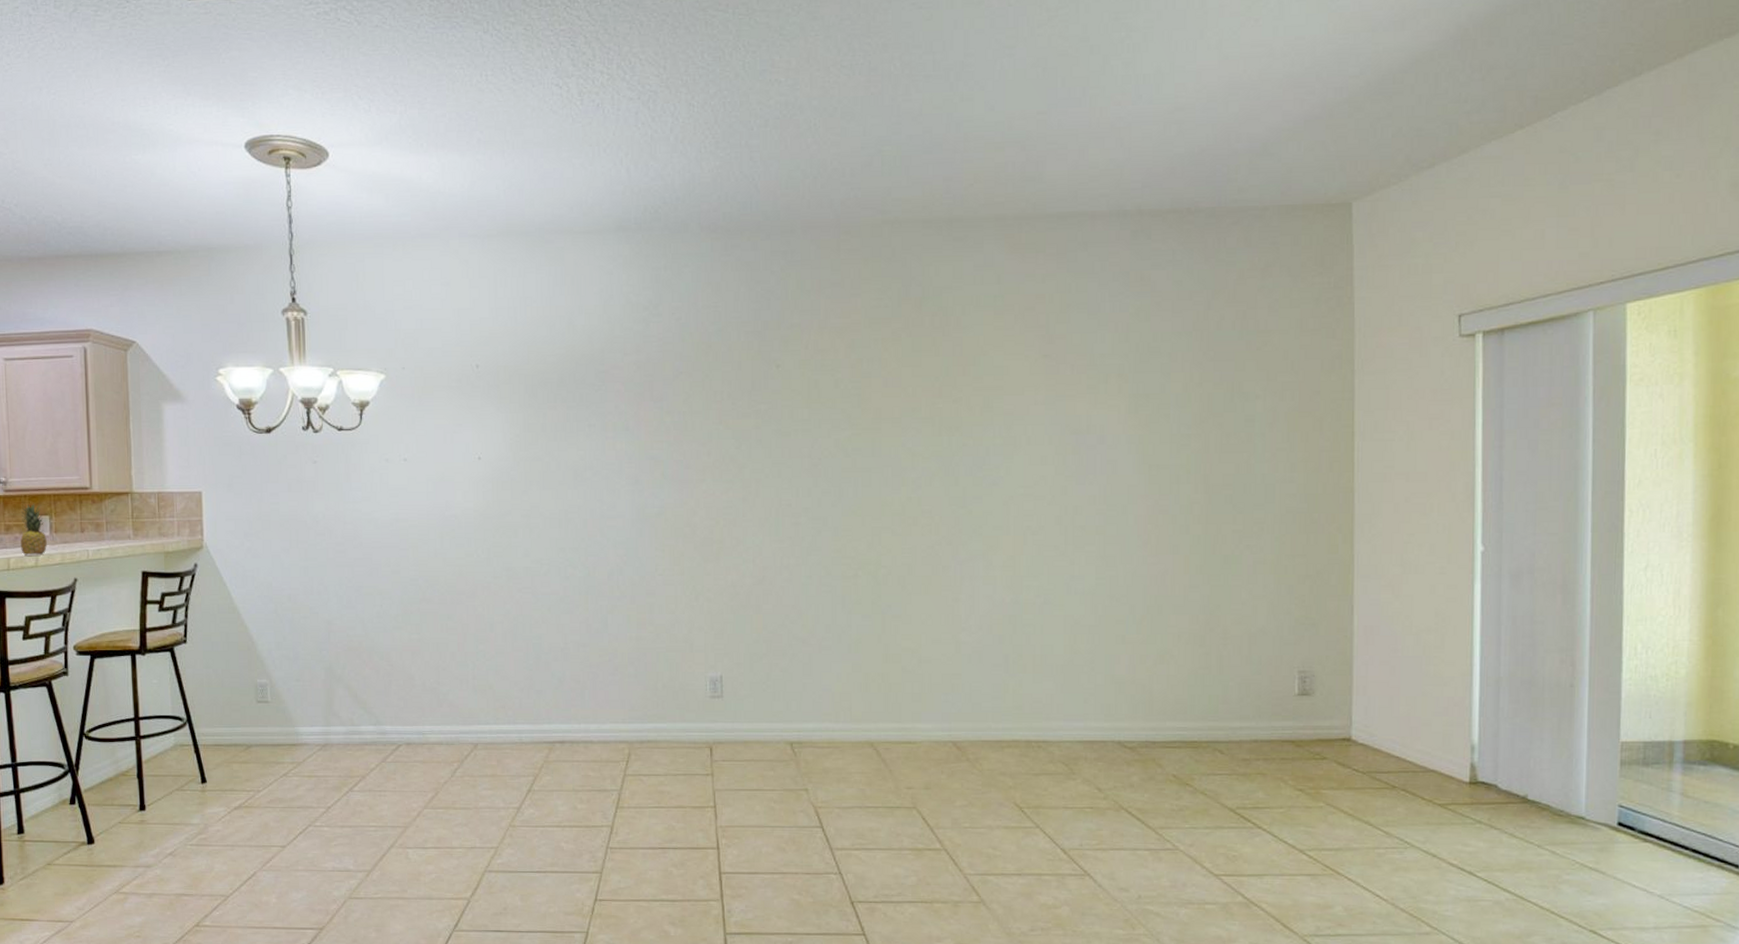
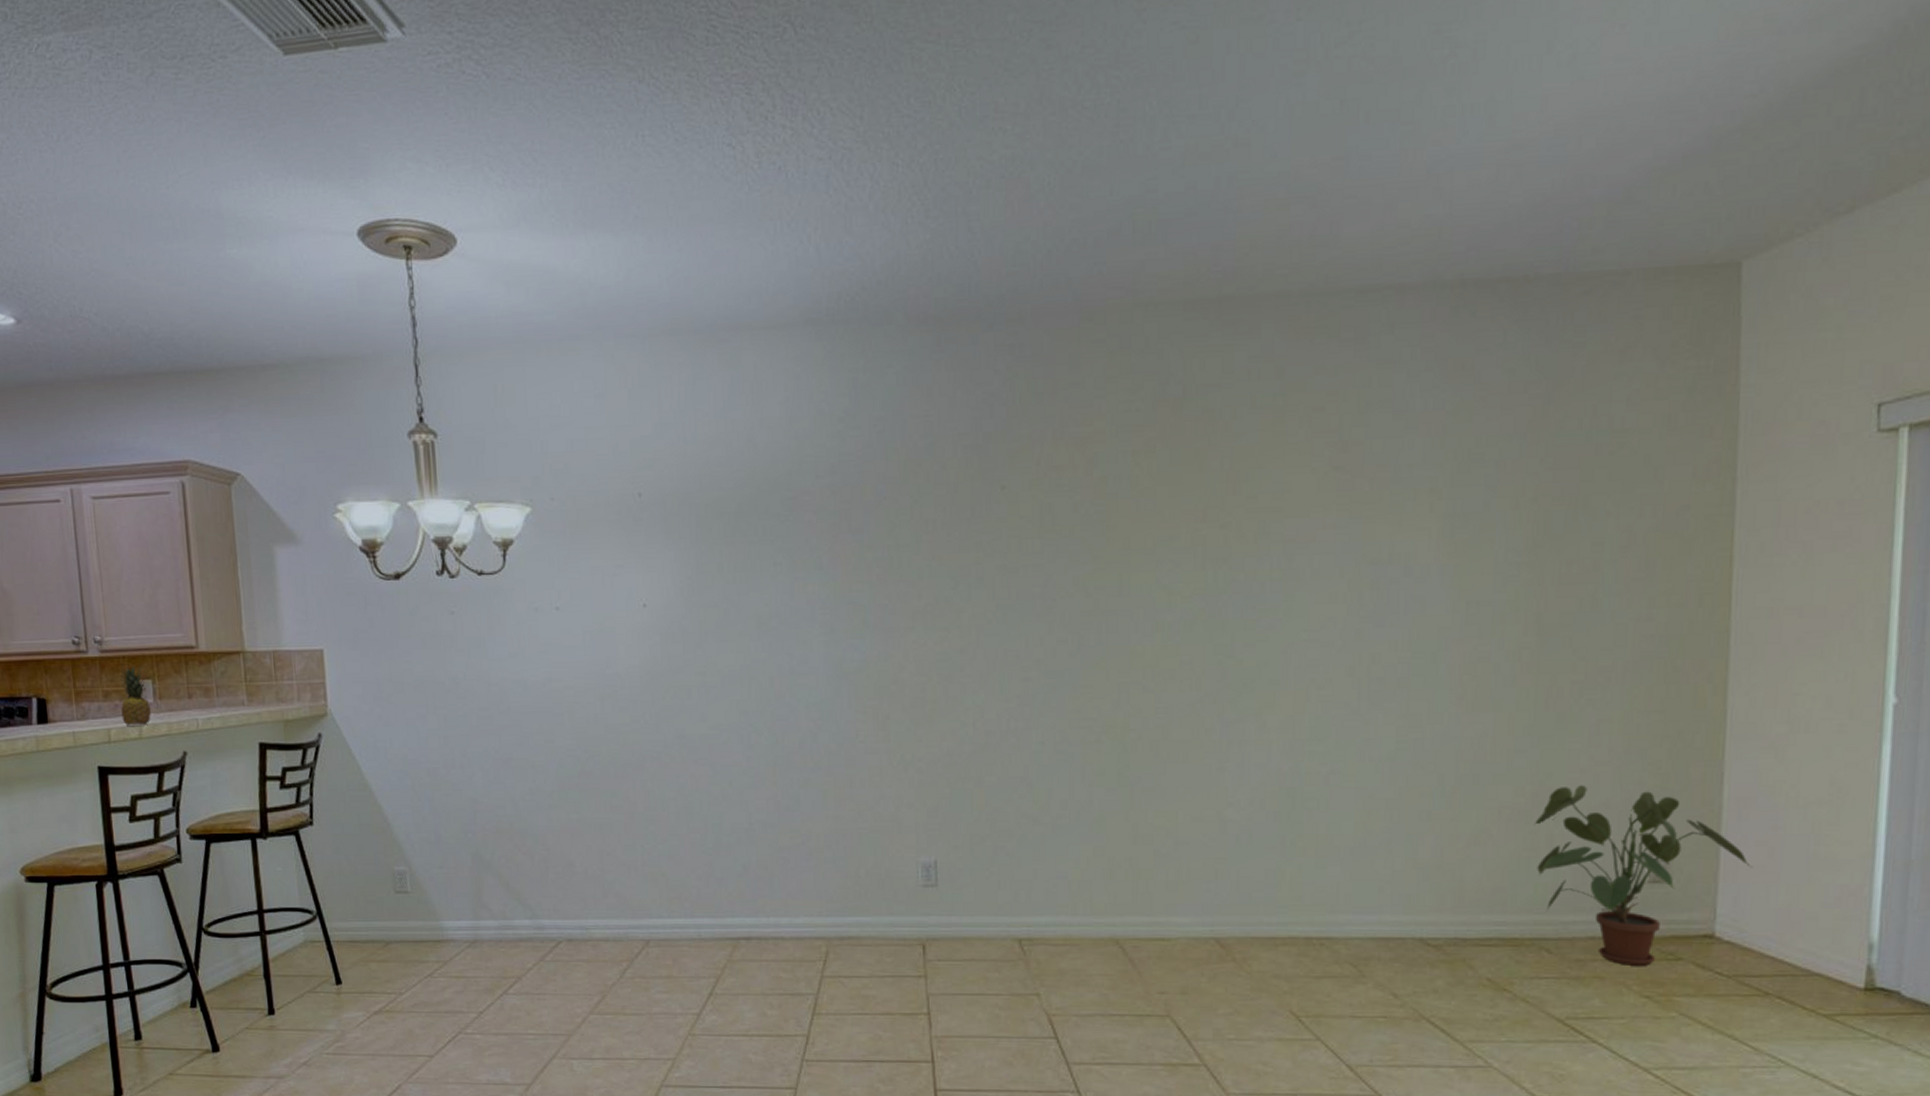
house plant: none [1206,615,1379,764] -> present [1534,785,1753,966]

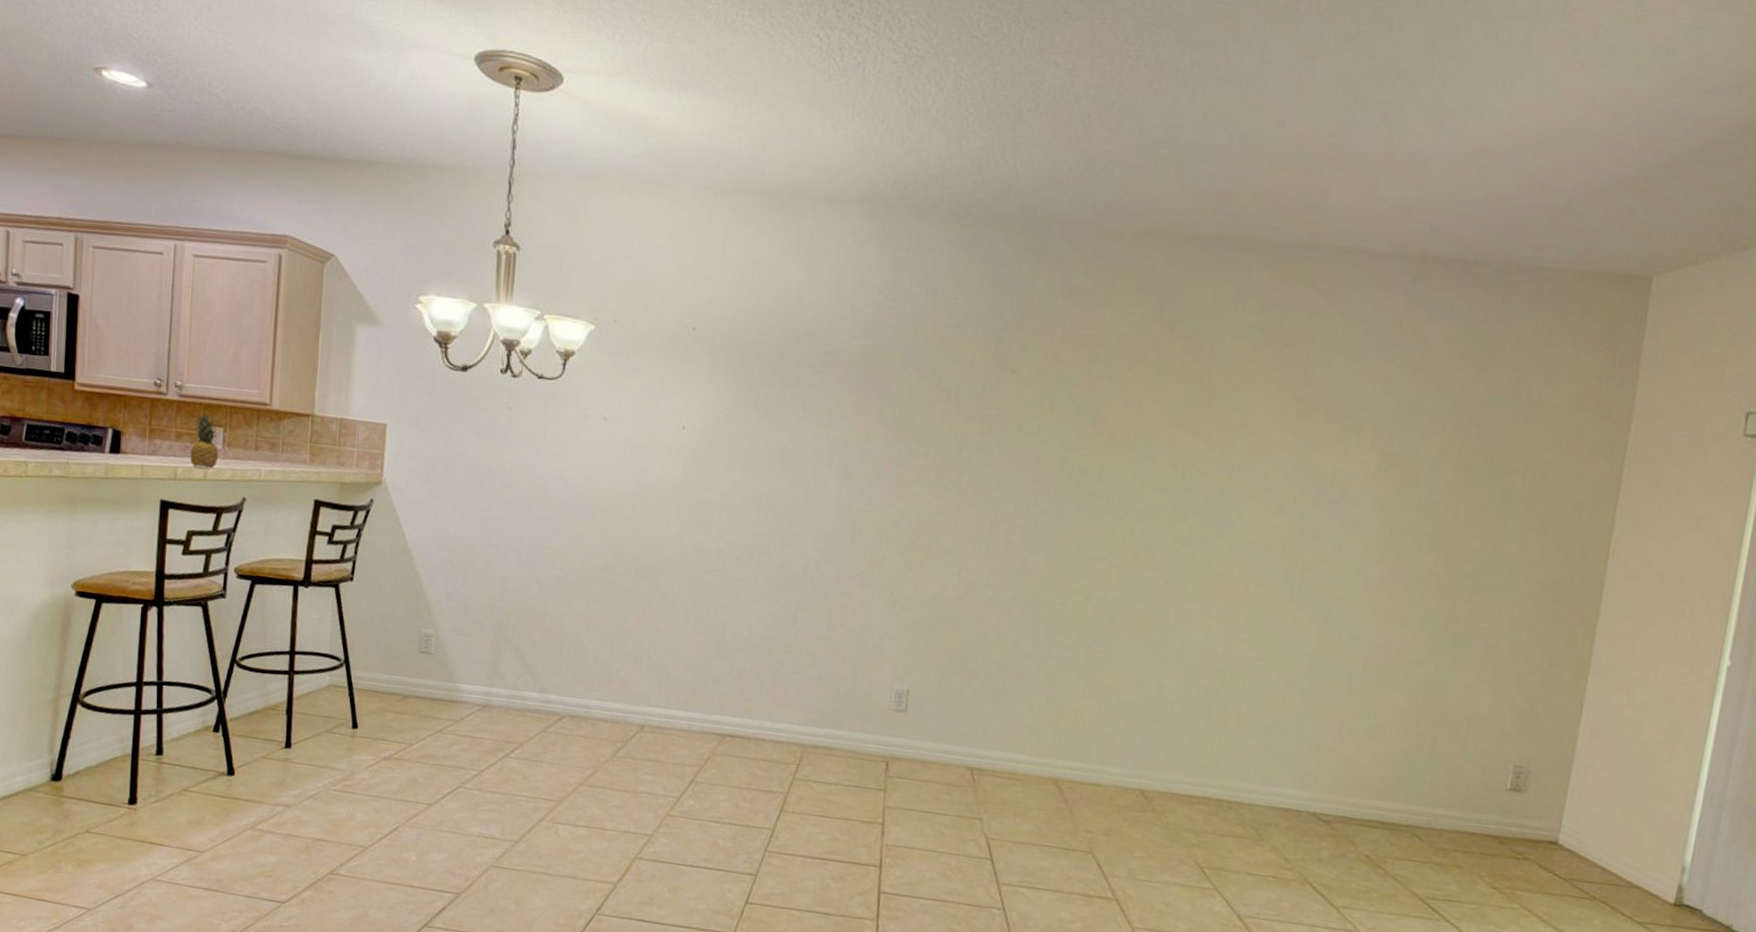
house plant: present [1534,785,1753,966] -> none [1419,698,1597,862]

